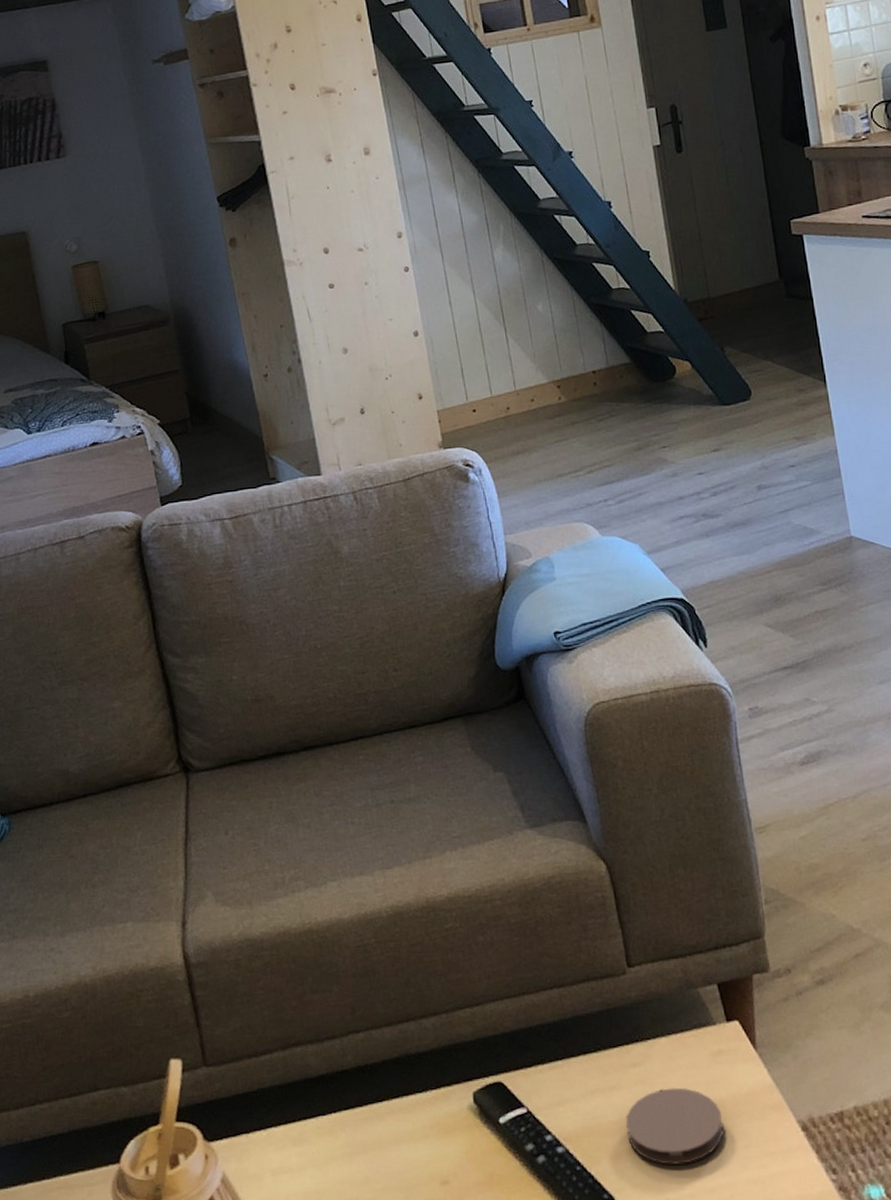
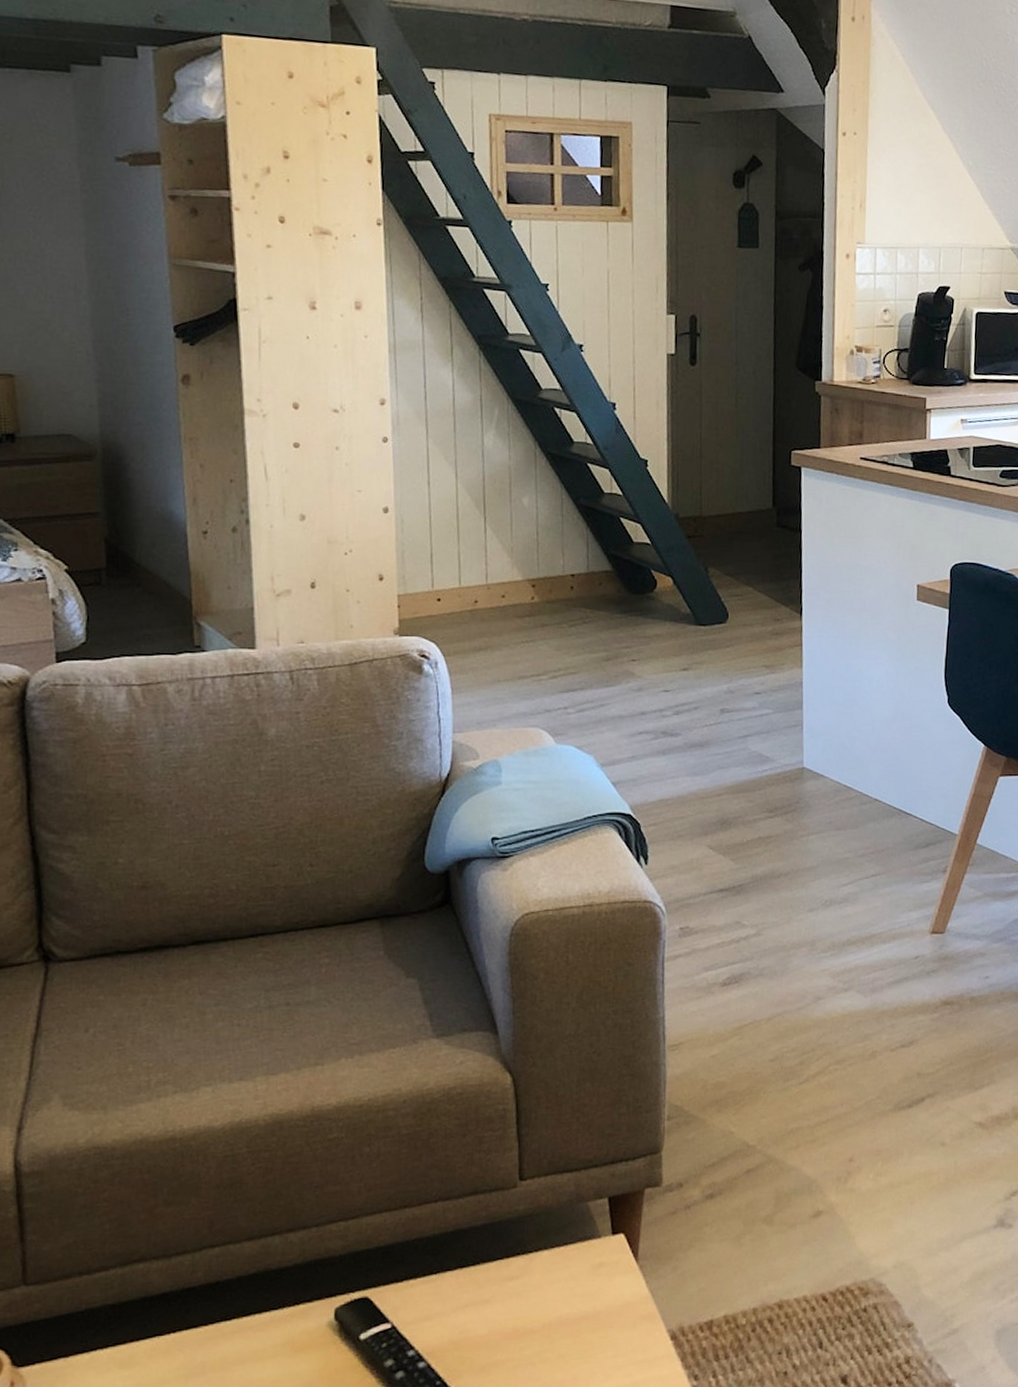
coaster: present [625,1087,724,1165] -> none [494,1300,594,1376]

